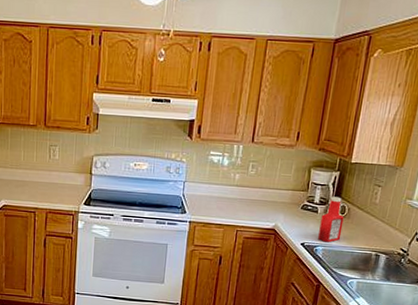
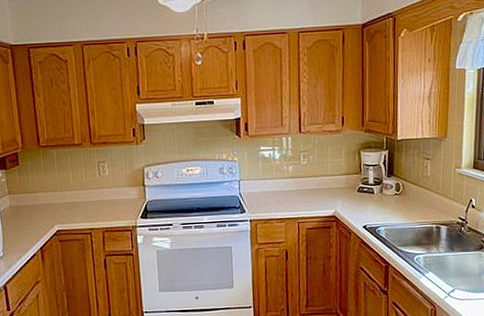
ketchup bottle: present [317,196,344,243] -> none [377,175,400,222]

